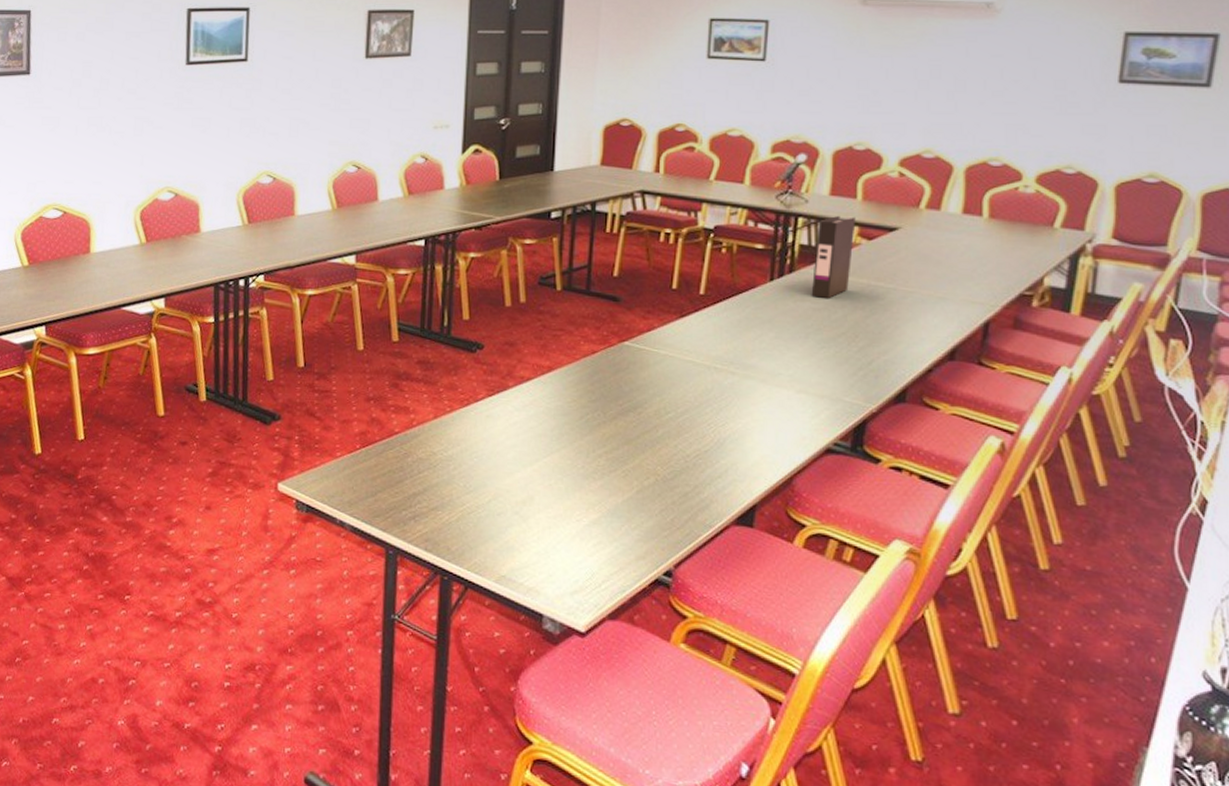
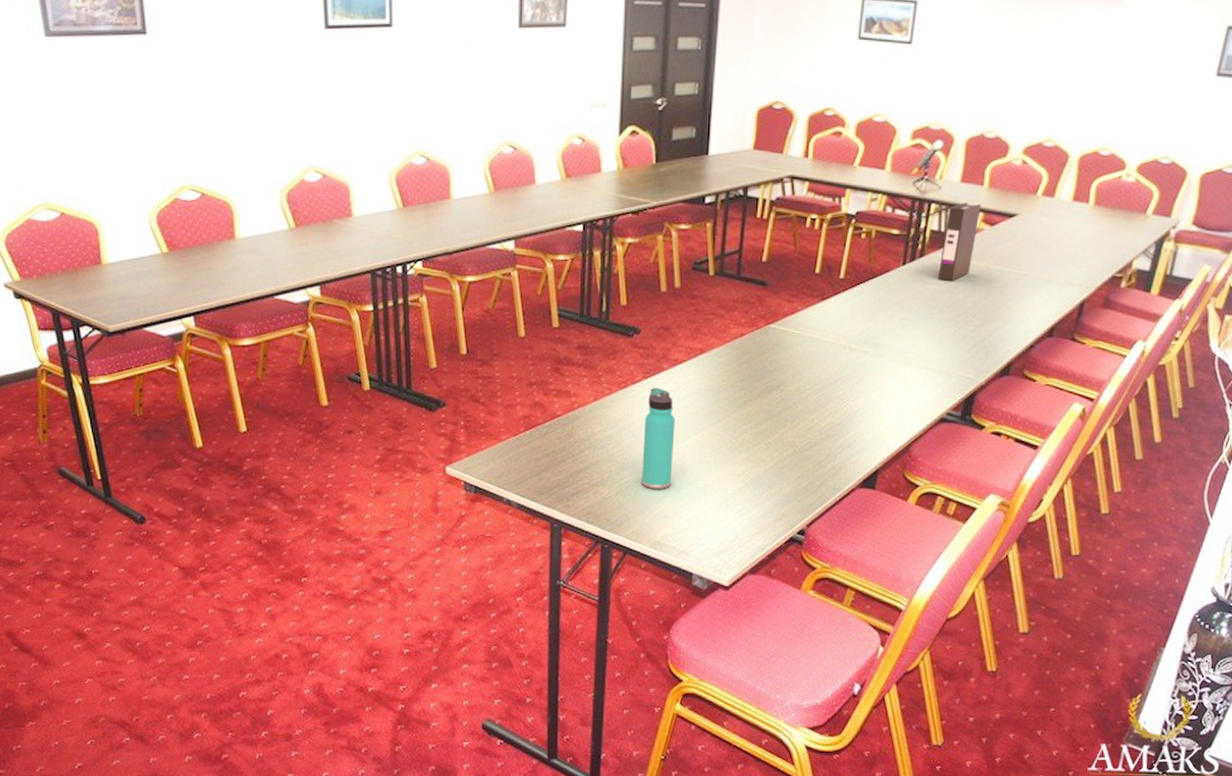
thermos bottle: none [485,406,522,518] -> present [642,388,676,490]

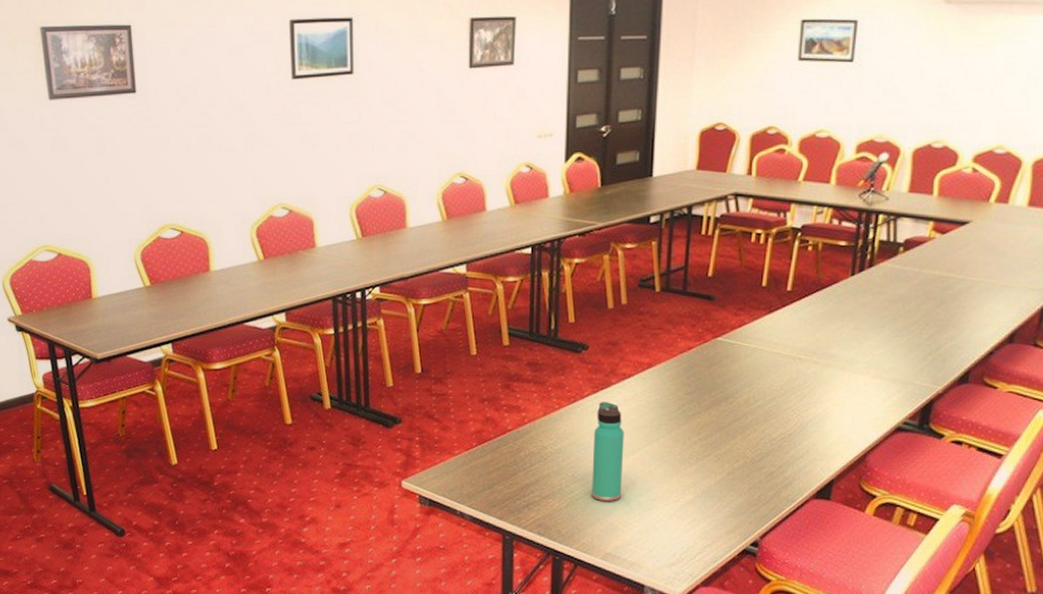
binder: present [937,203,981,281] -> none [888,212,931,290]

